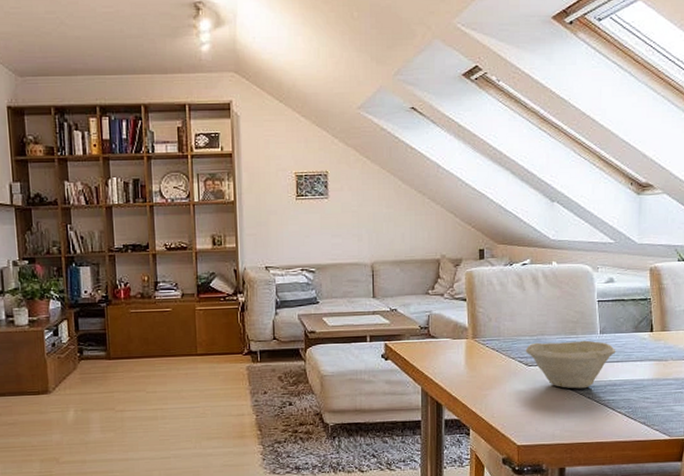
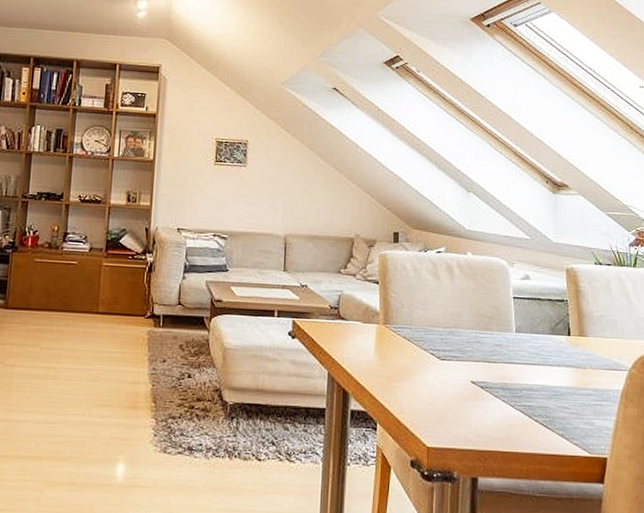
bowl: present [525,340,616,389] -> none [438,335,533,391]

